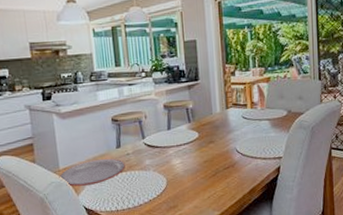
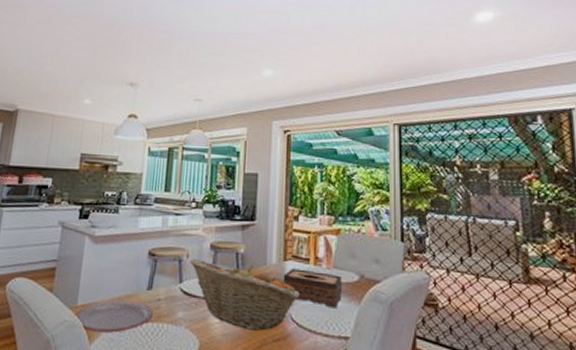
fruit basket: none [147,116,241,165] -> present [189,259,299,331]
tissue box: none [227,113,275,139] -> present [283,268,343,309]

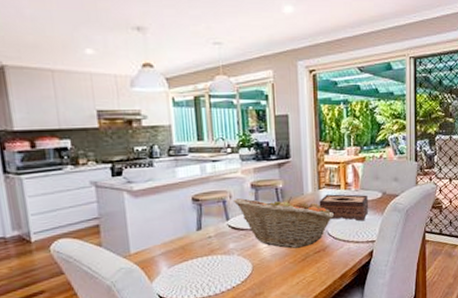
plate: present [74,299,153,333] -> none [129,241,206,273]

